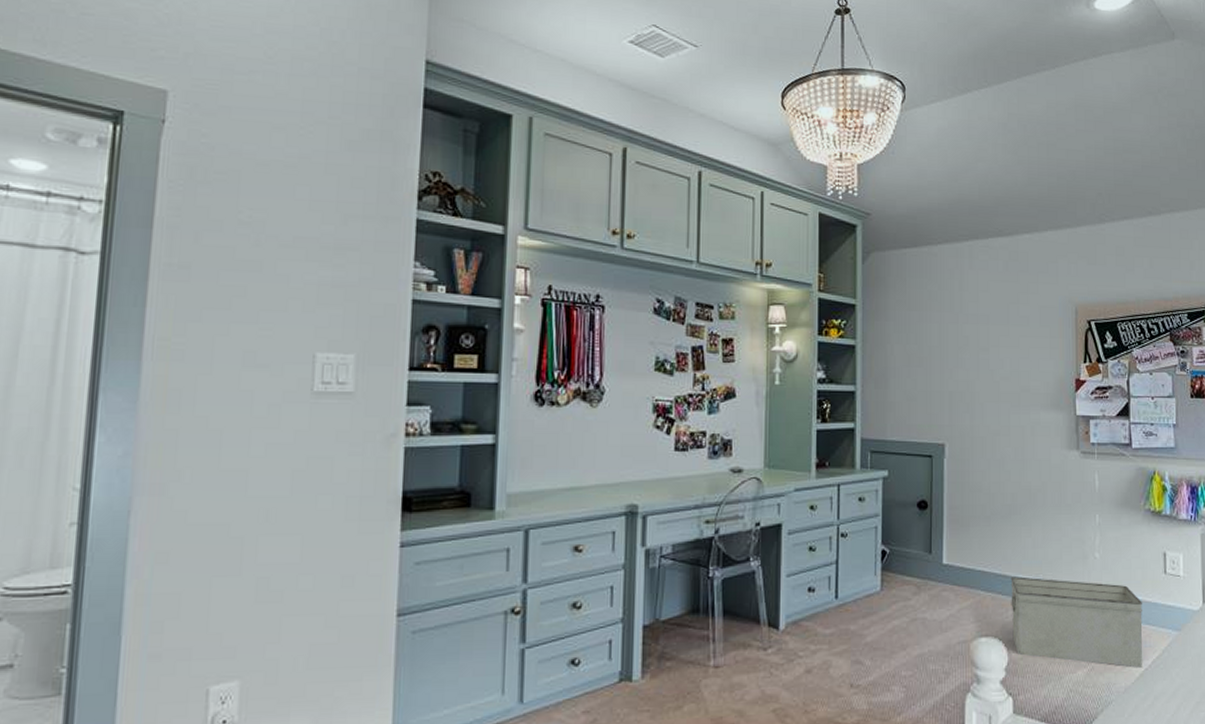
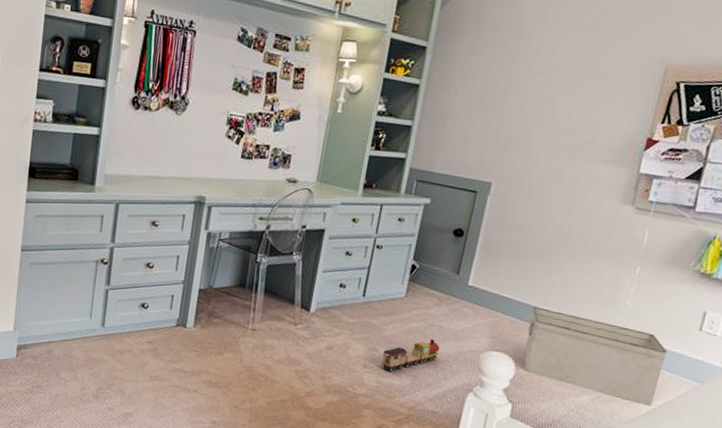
toy train: none [869,637,928,687] -> present [381,339,440,372]

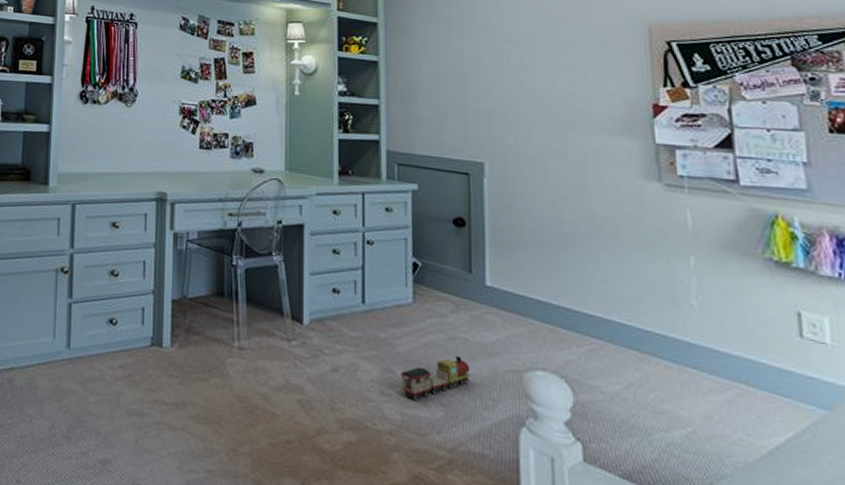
storage bin: present [523,306,667,406] -> none [573,310,771,445]

